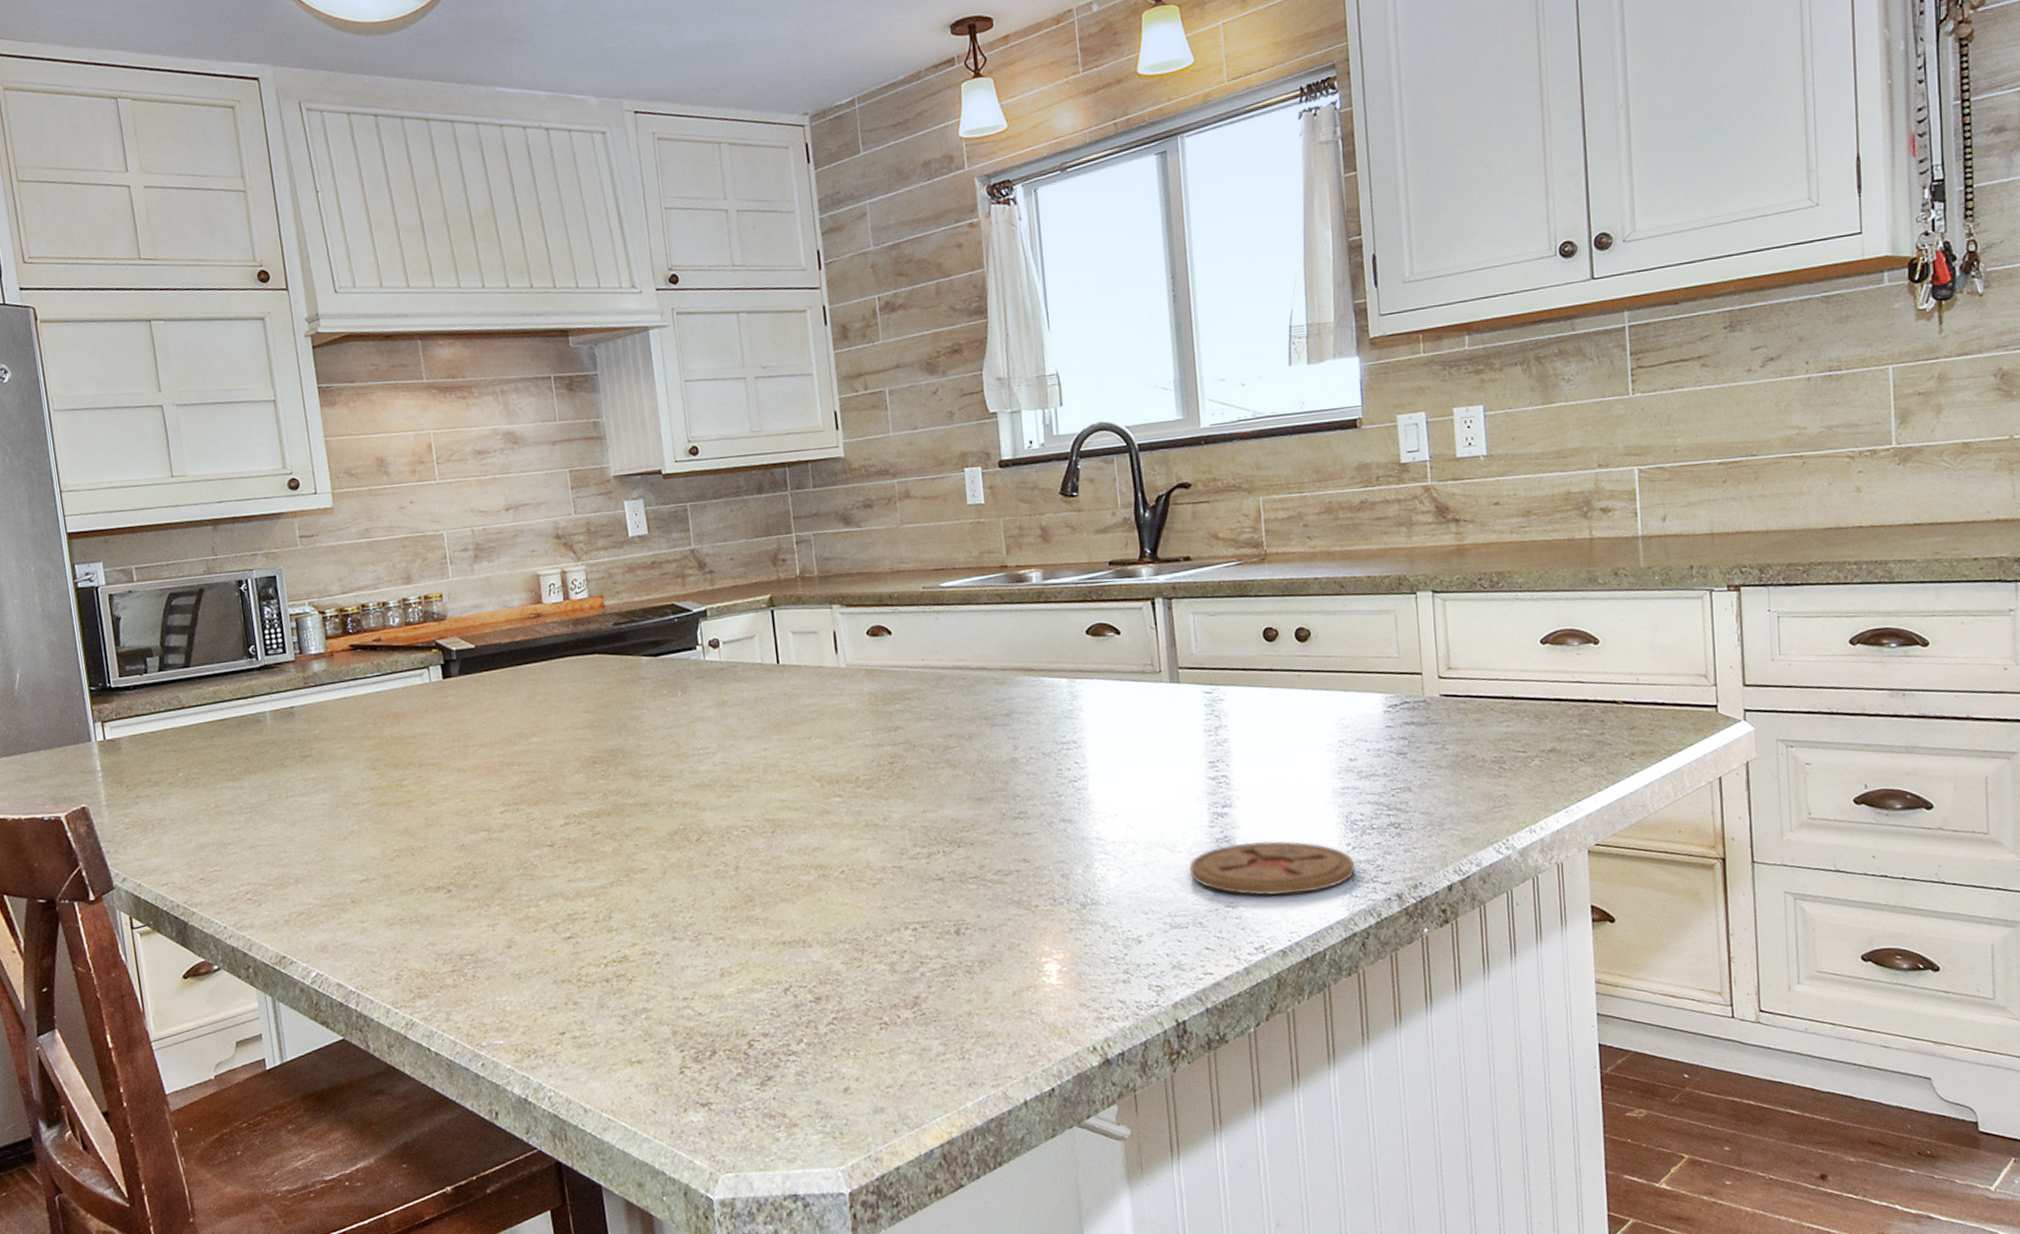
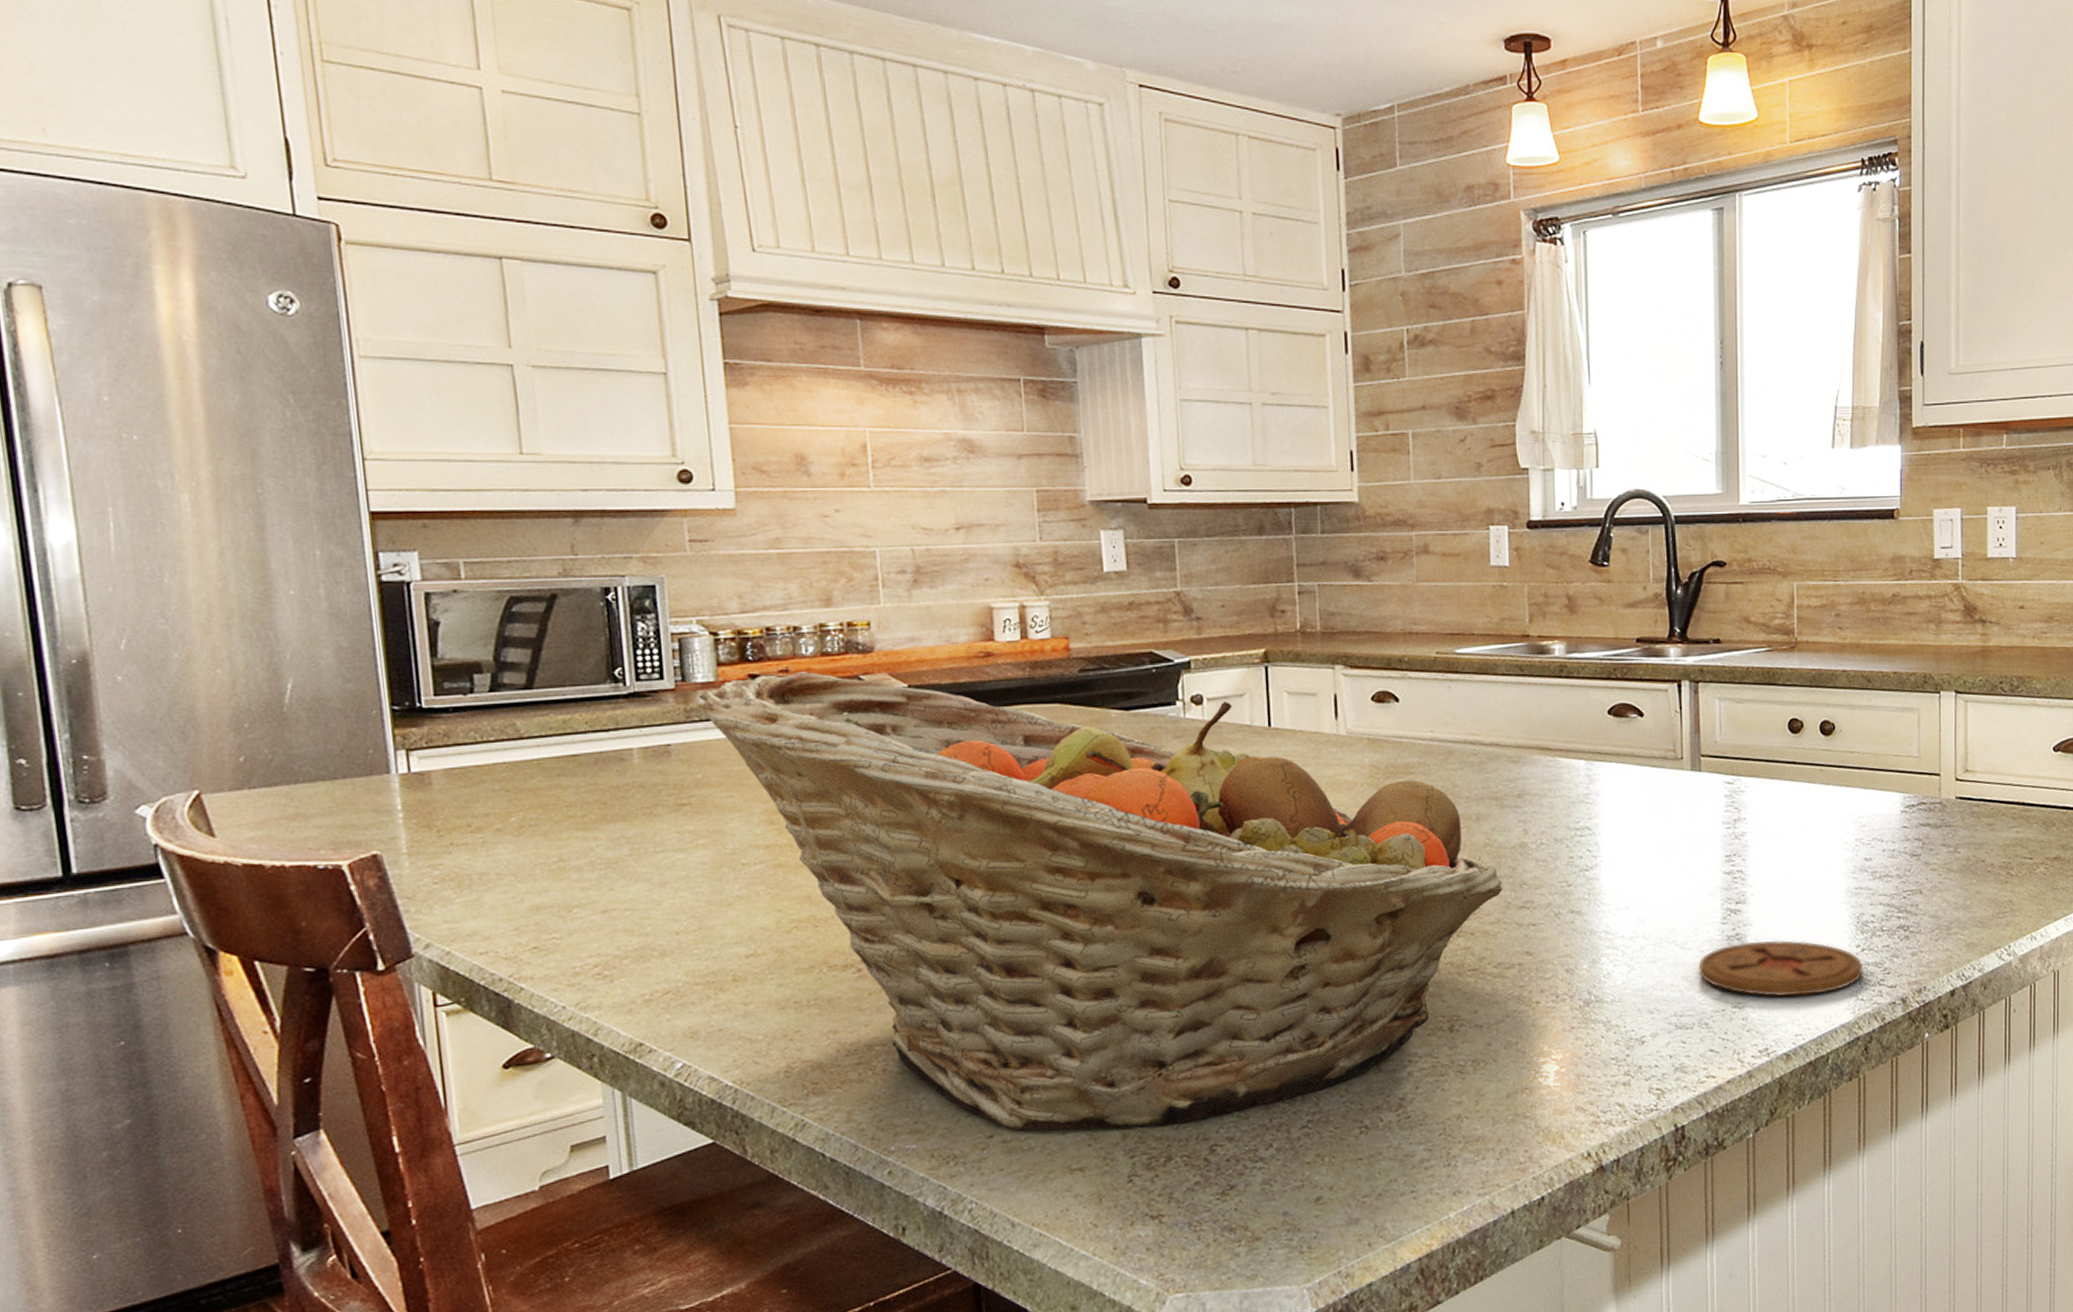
fruit basket: none [313,639,997,1028] -> present [698,670,1502,1130]

